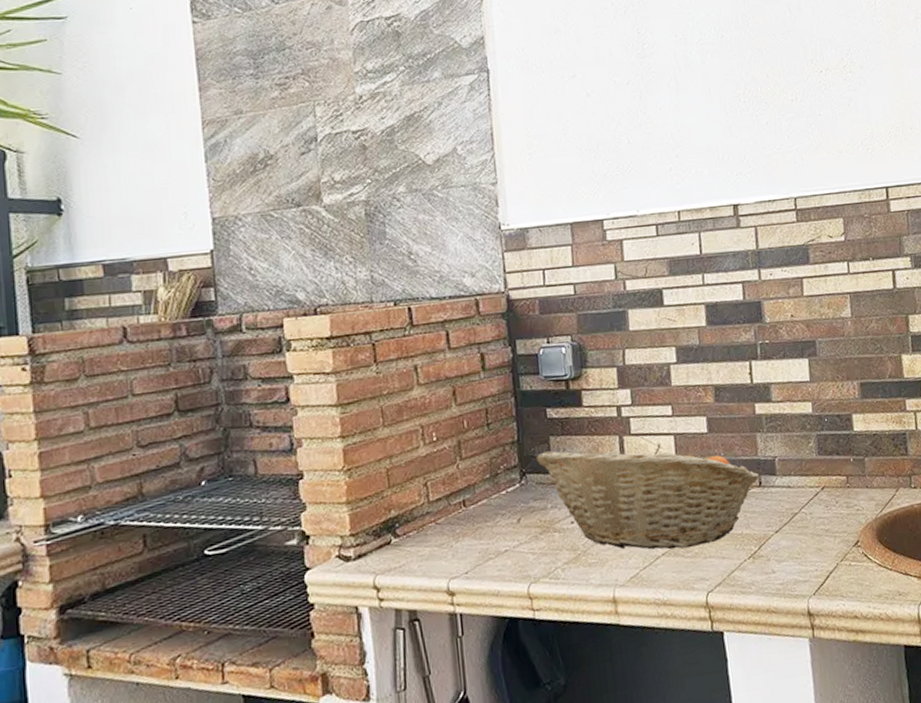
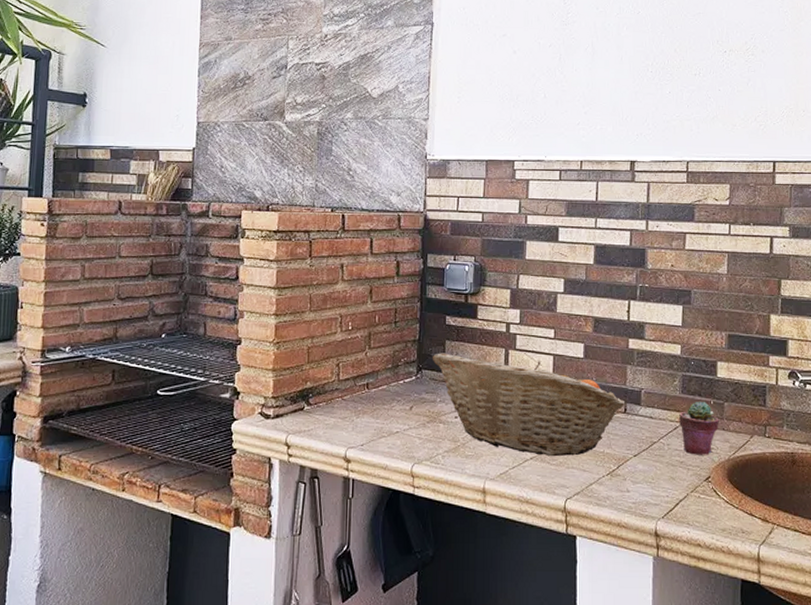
potted succulent: none [818,459,862,520] -> present [679,401,719,455]

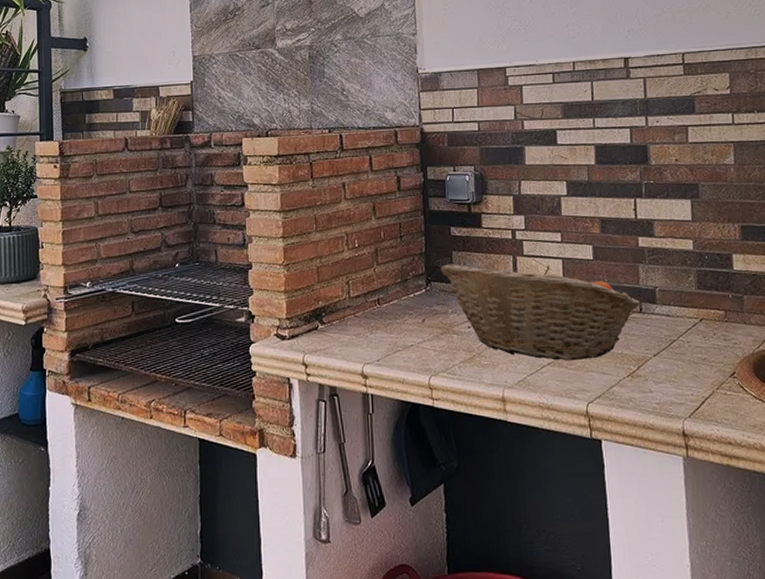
potted succulent: present [679,401,719,455] -> none [697,295,740,351]

